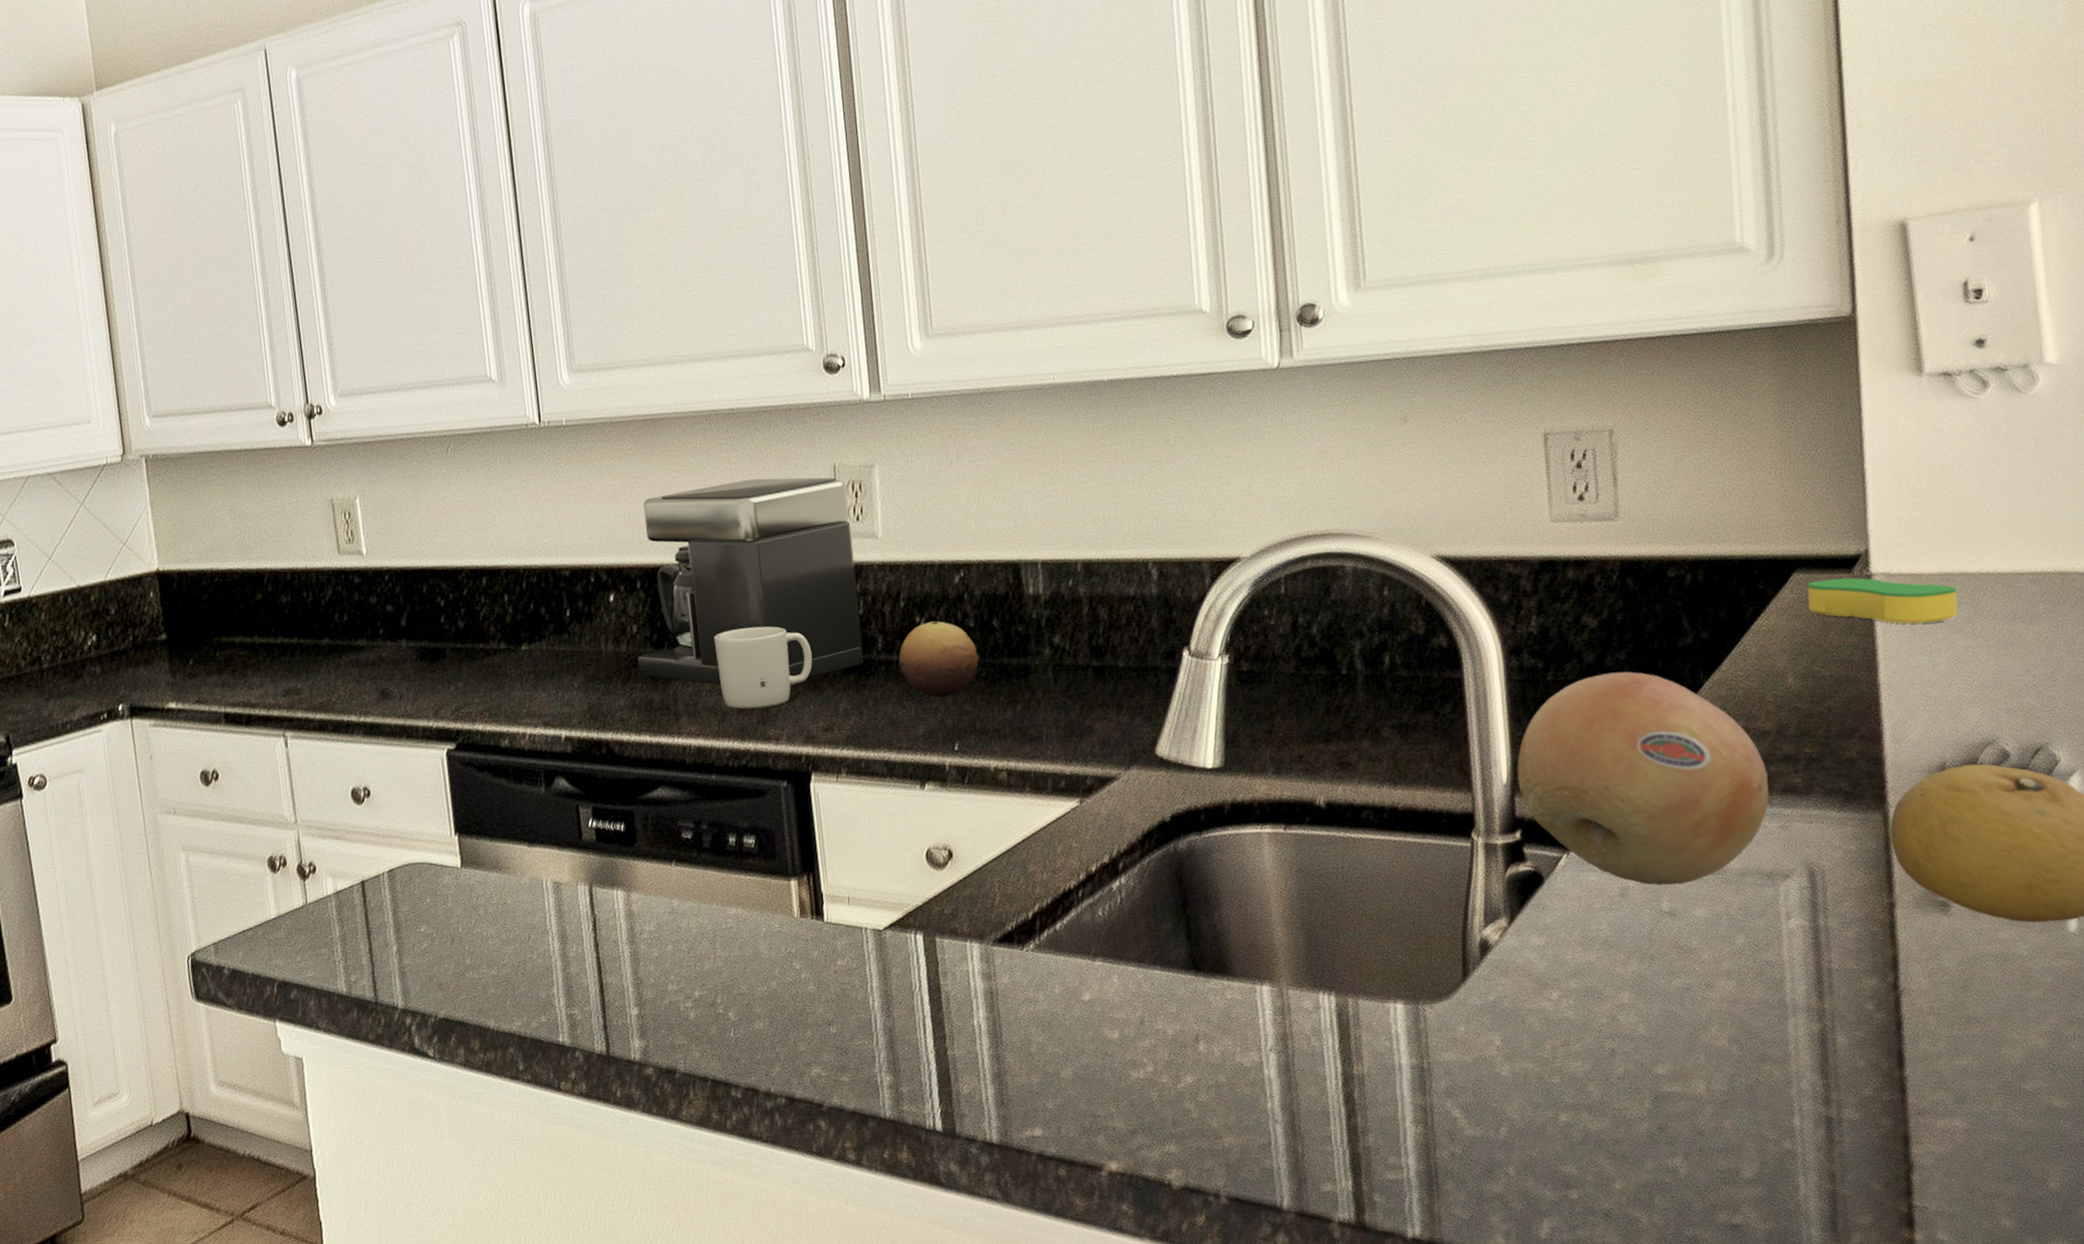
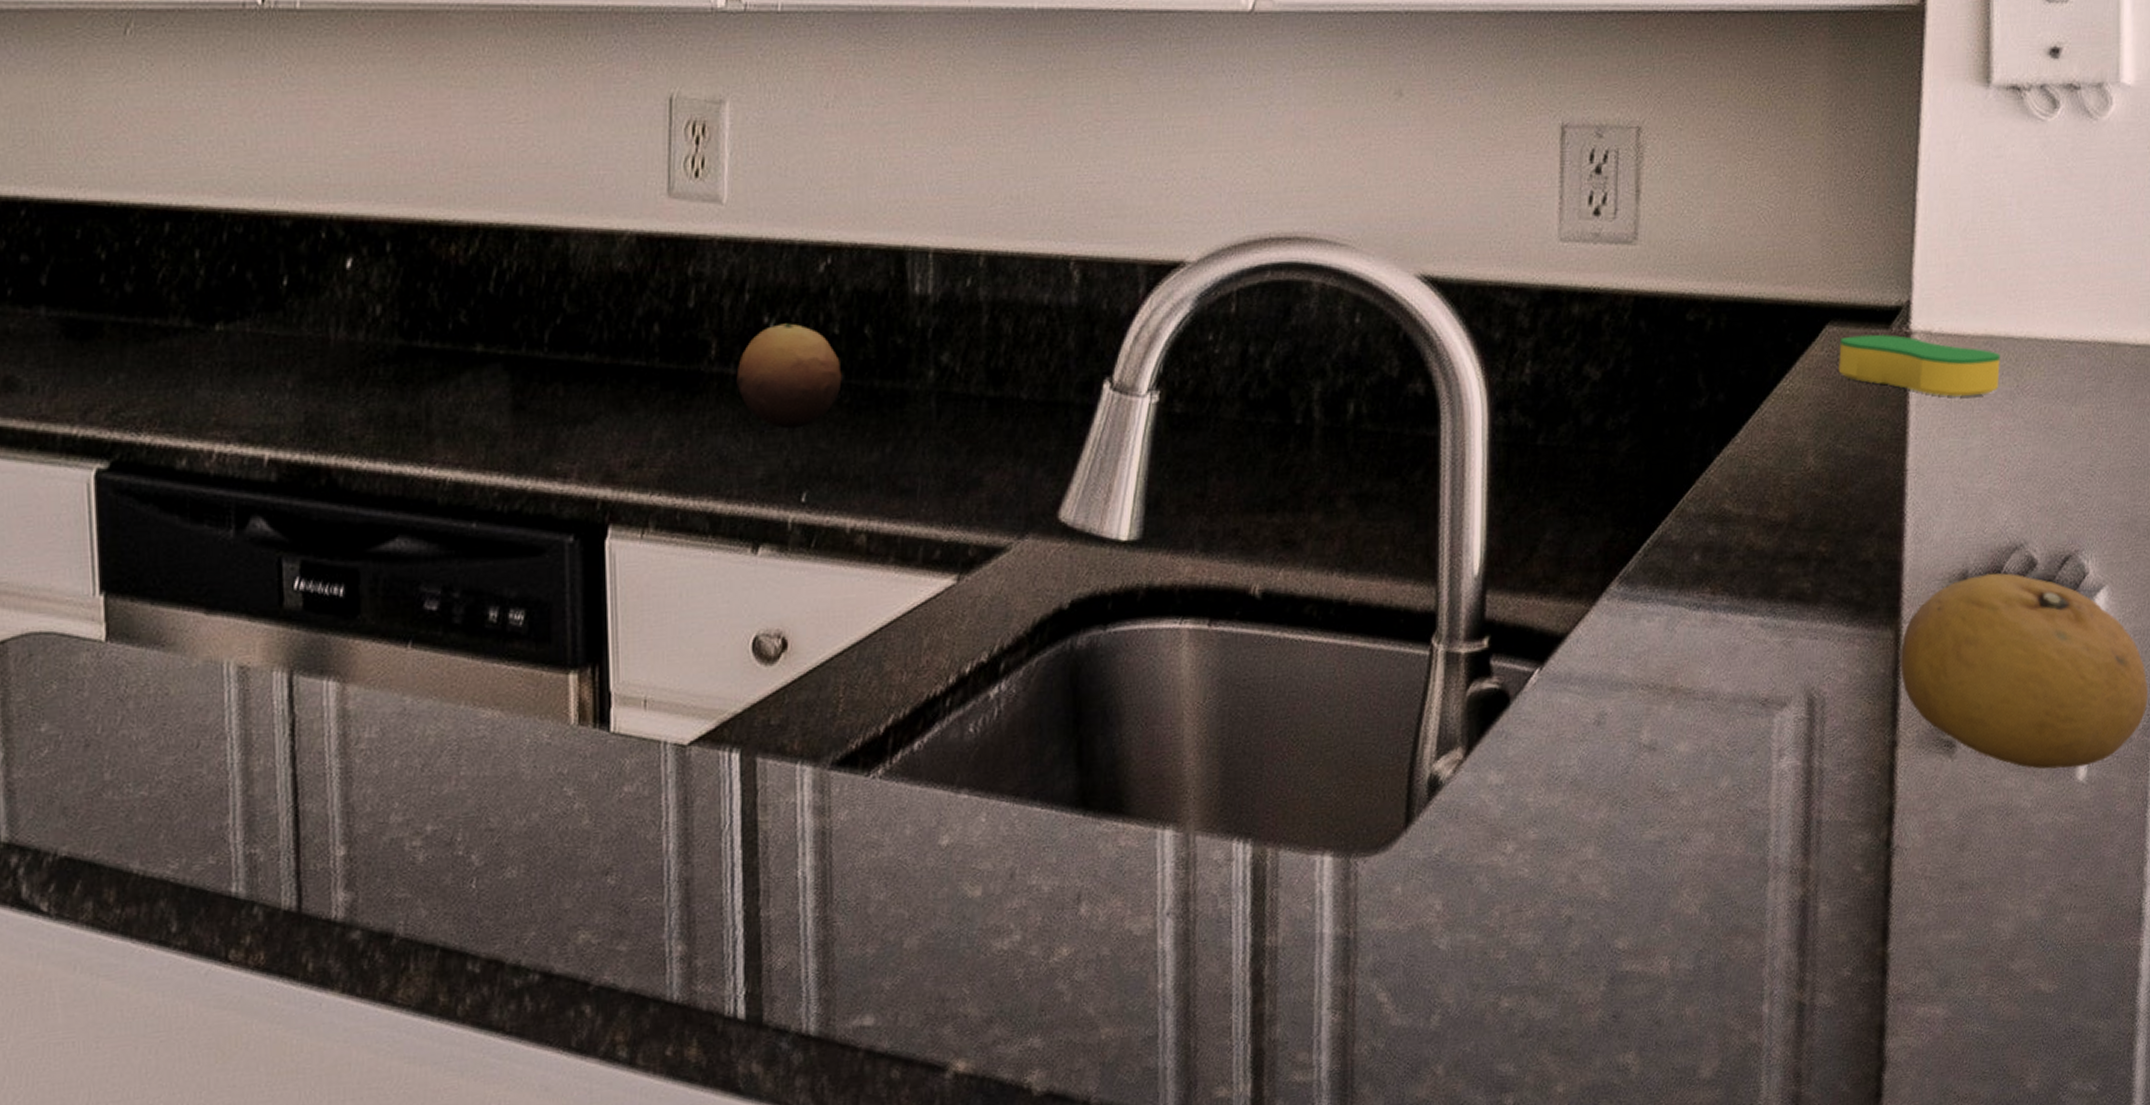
coffee maker: present [637,477,864,685] -> none [379,108,691,396]
mug: present [713,626,813,709] -> none [487,316,622,432]
fruit: present [1517,671,1769,886] -> none [1491,438,1775,712]

